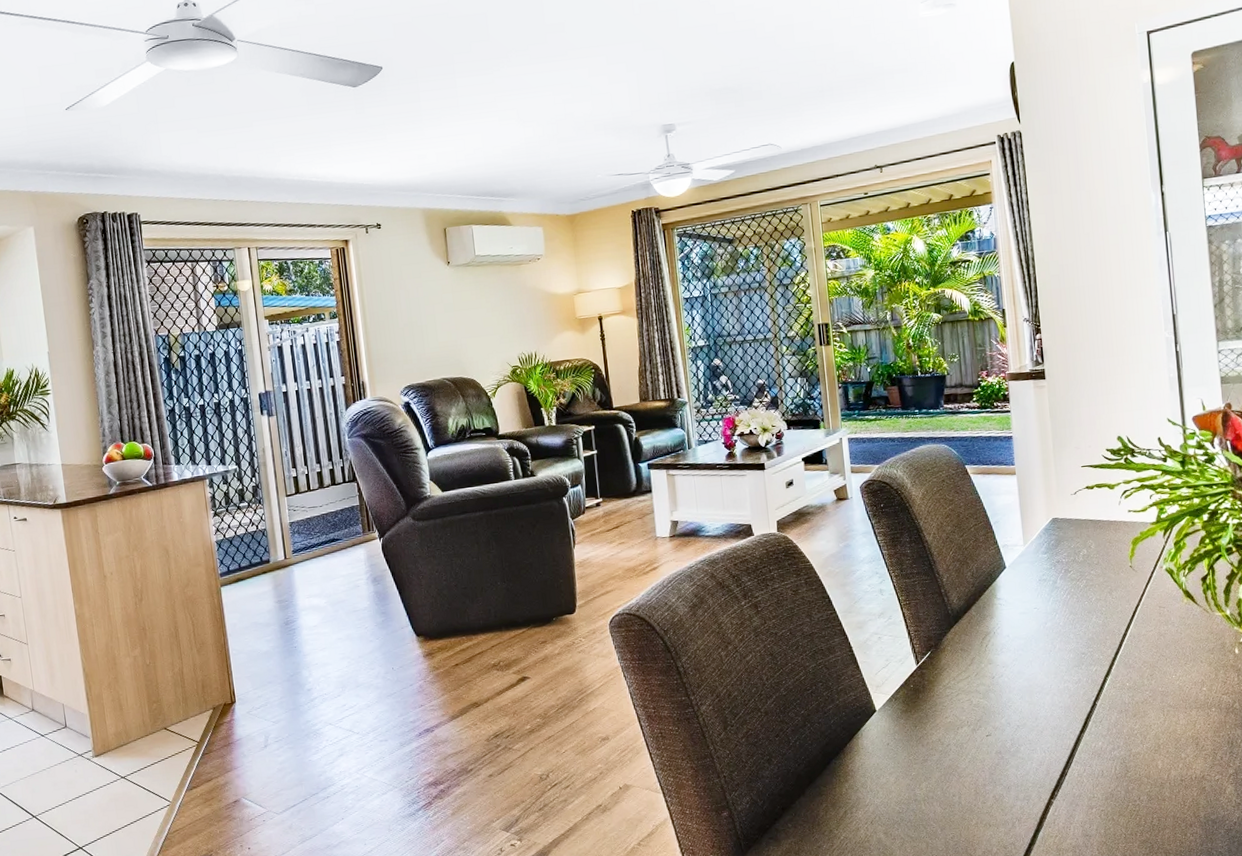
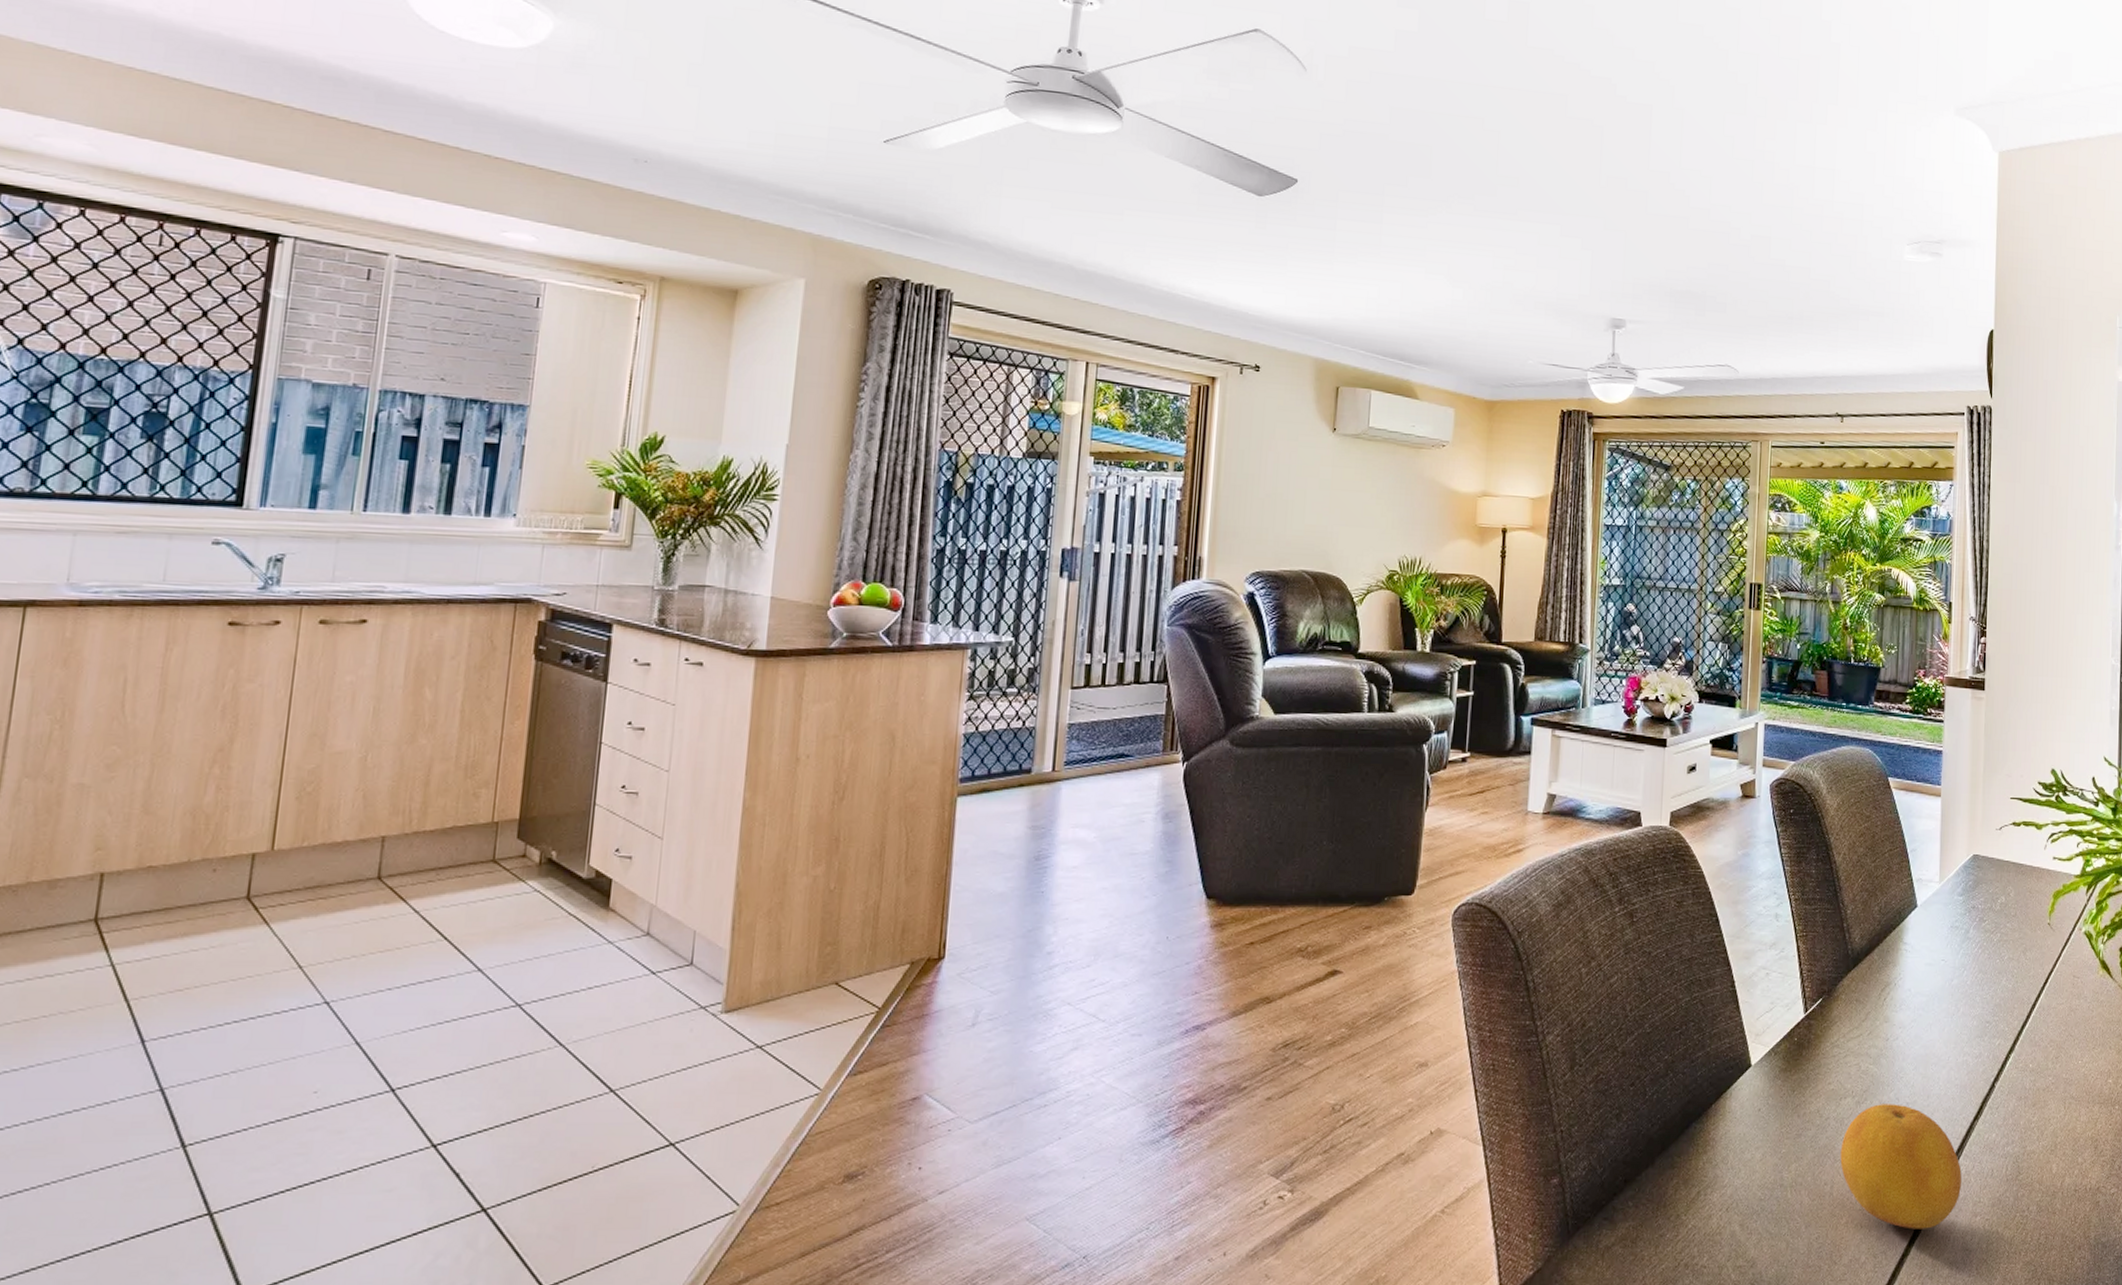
fruit: none [963,727,1076,824] -> present [1840,1104,1962,1229]

